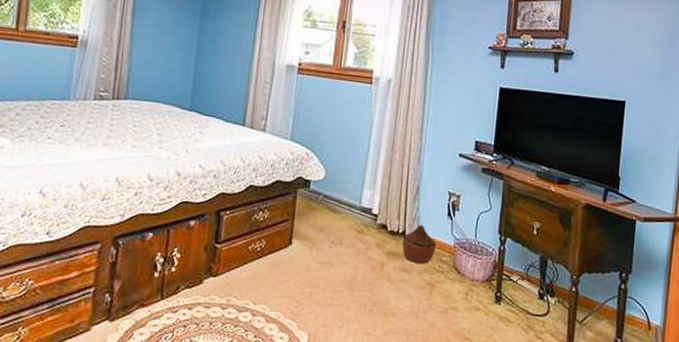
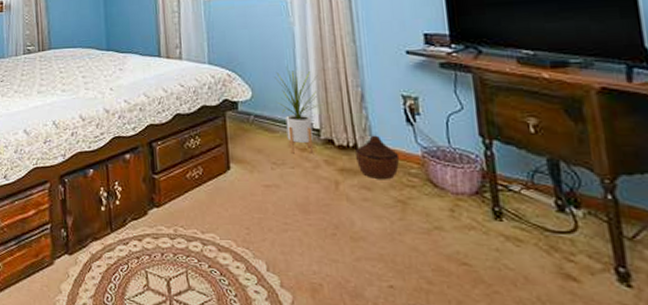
house plant: none [346,152,385,237] -> present [273,65,324,154]

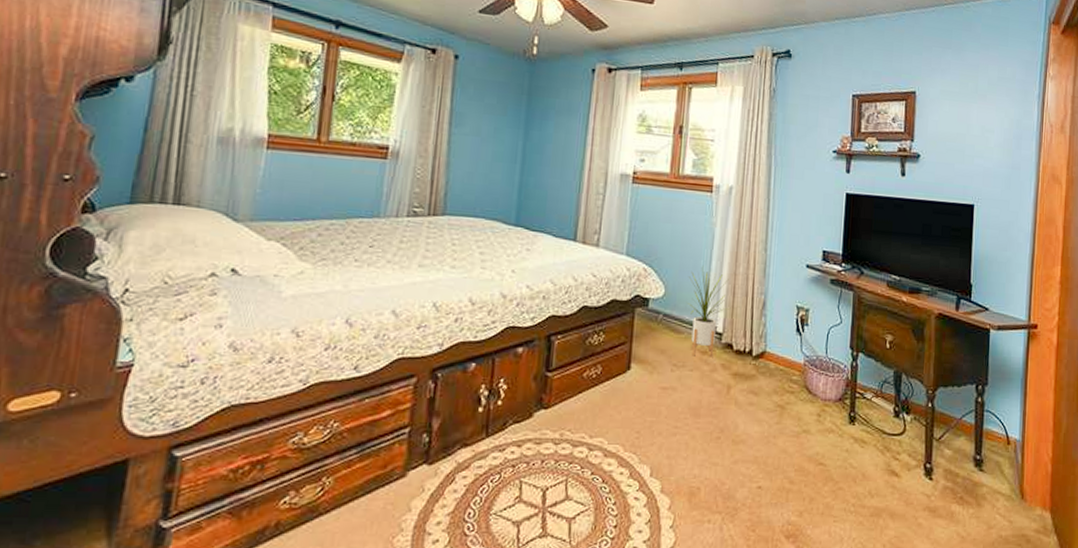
woven basket: present [355,135,400,180] -> none [749,342,786,386]

